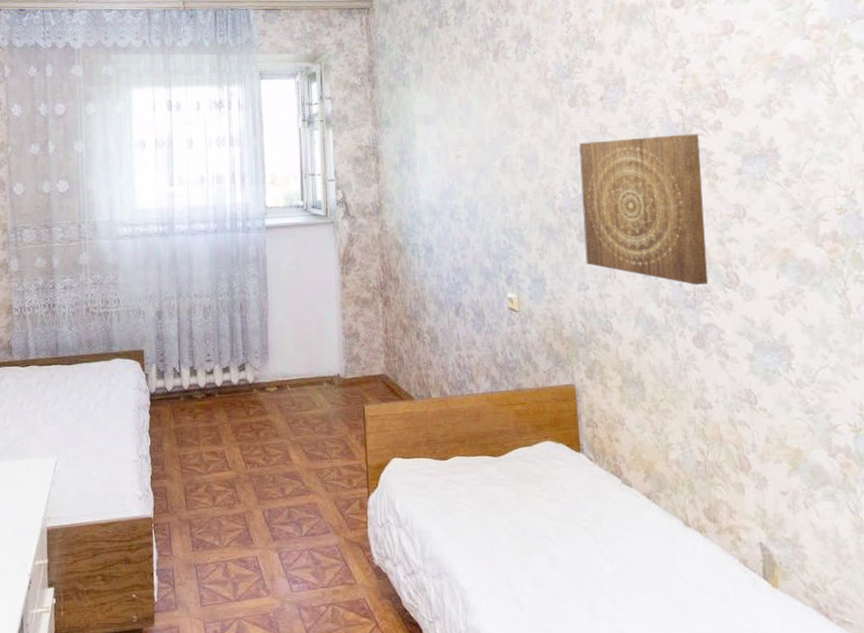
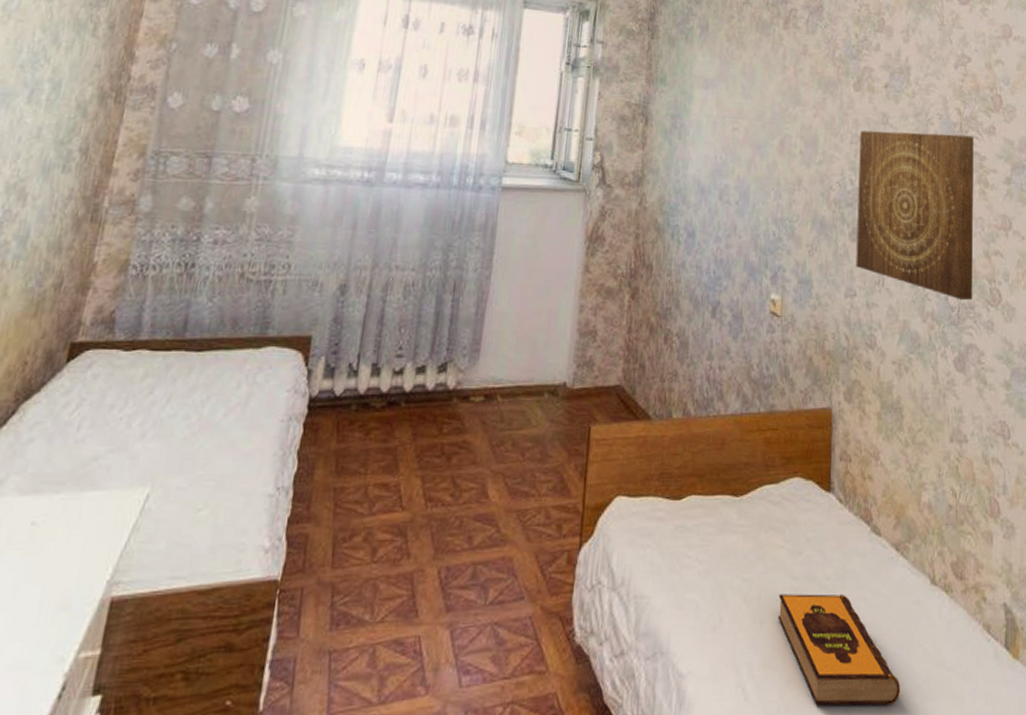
hardback book: none [541,532,662,620] -> present [777,594,901,706]

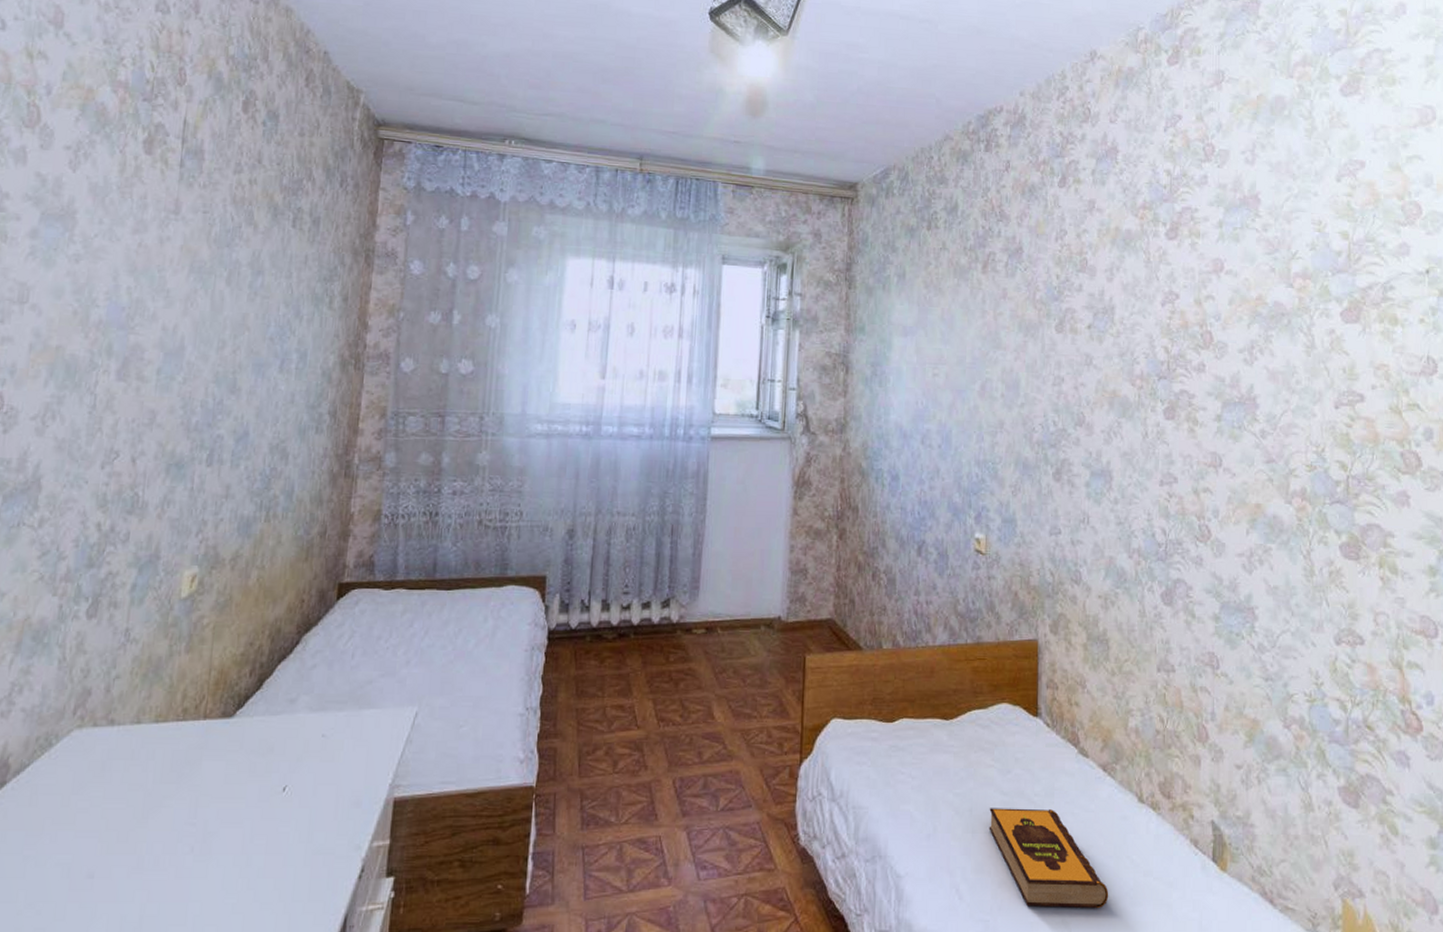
wall art: present [856,130,974,301] -> none [1060,372,1182,537]

